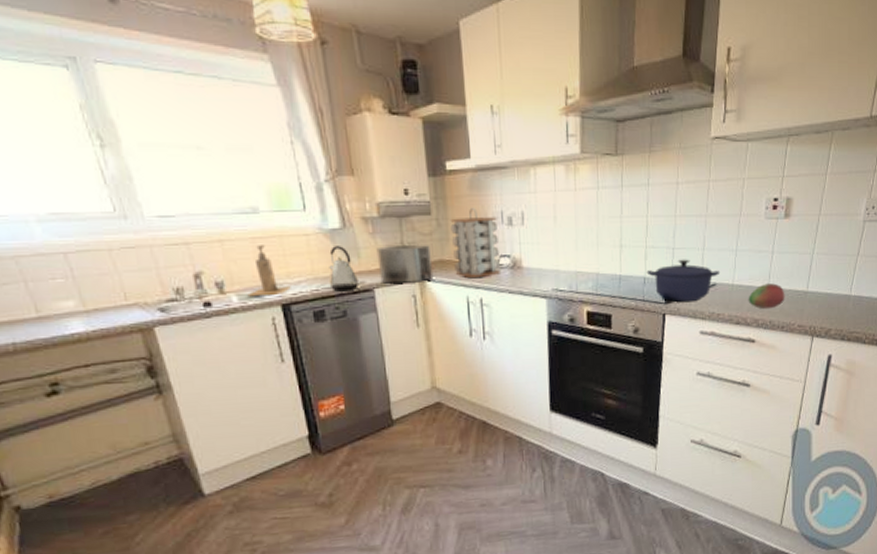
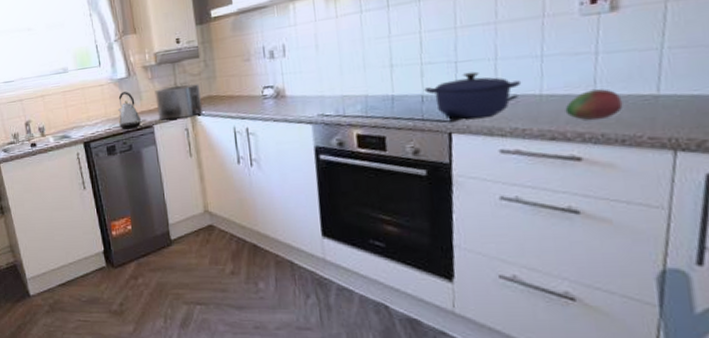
soap dispenser: present [247,245,291,297] -> none [60,96,90,138]
spice rack: present [450,207,500,279] -> none [216,46,264,111]

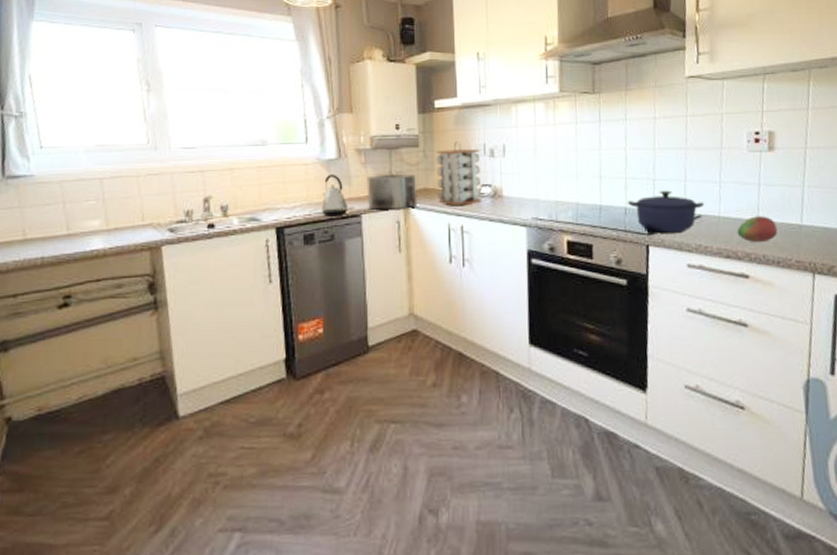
spice rack: none [216,46,264,111] -> present [436,140,481,206]

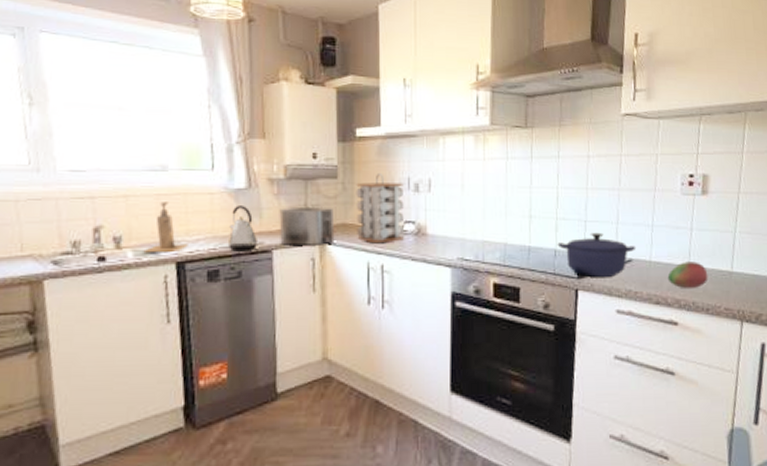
soap dispenser: none [247,173,286,220] -> present [143,202,188,253]

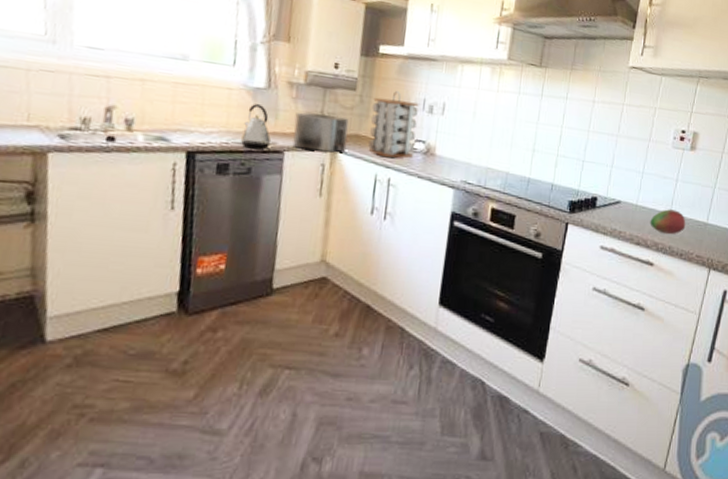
soap dispenser: present [143,202,188,253] -> none [154,90,201,141]
cooking pot: present [557,232,637,277] -> none [555,172,626,215]

